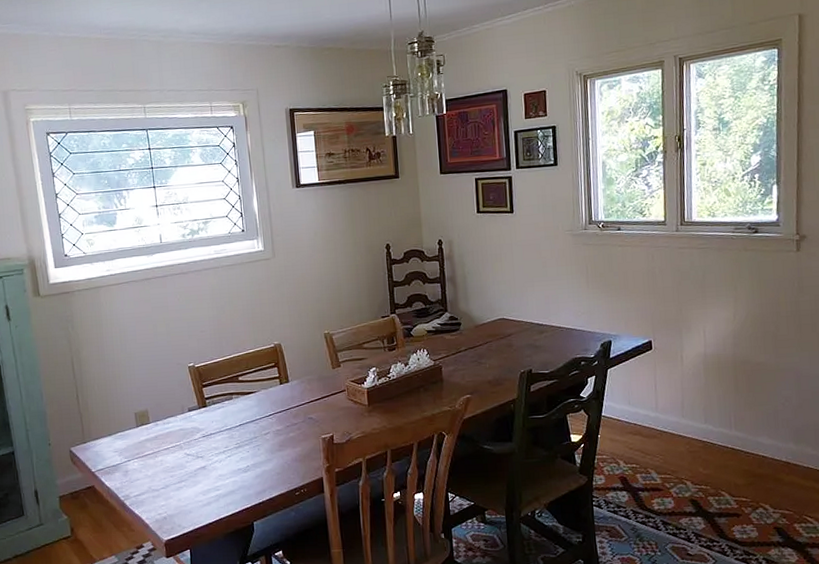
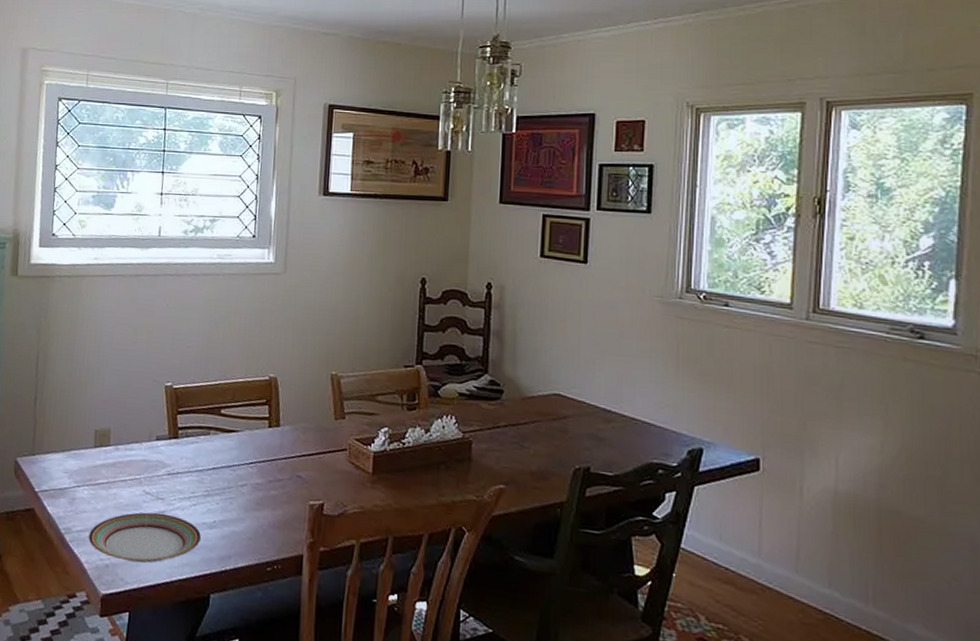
plate: none [145,468,240,511] -> present [88,512,202,563]

